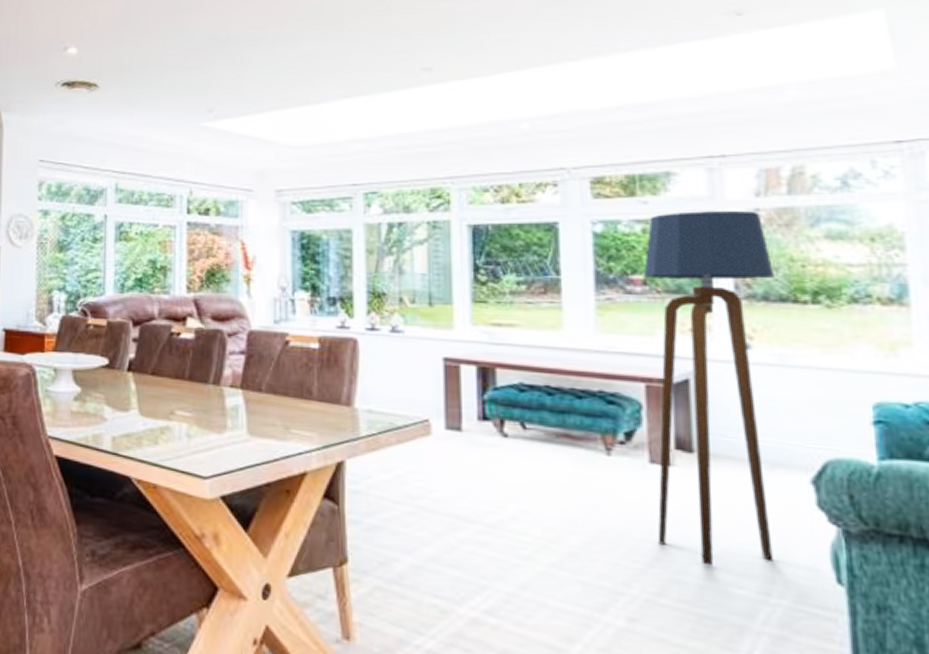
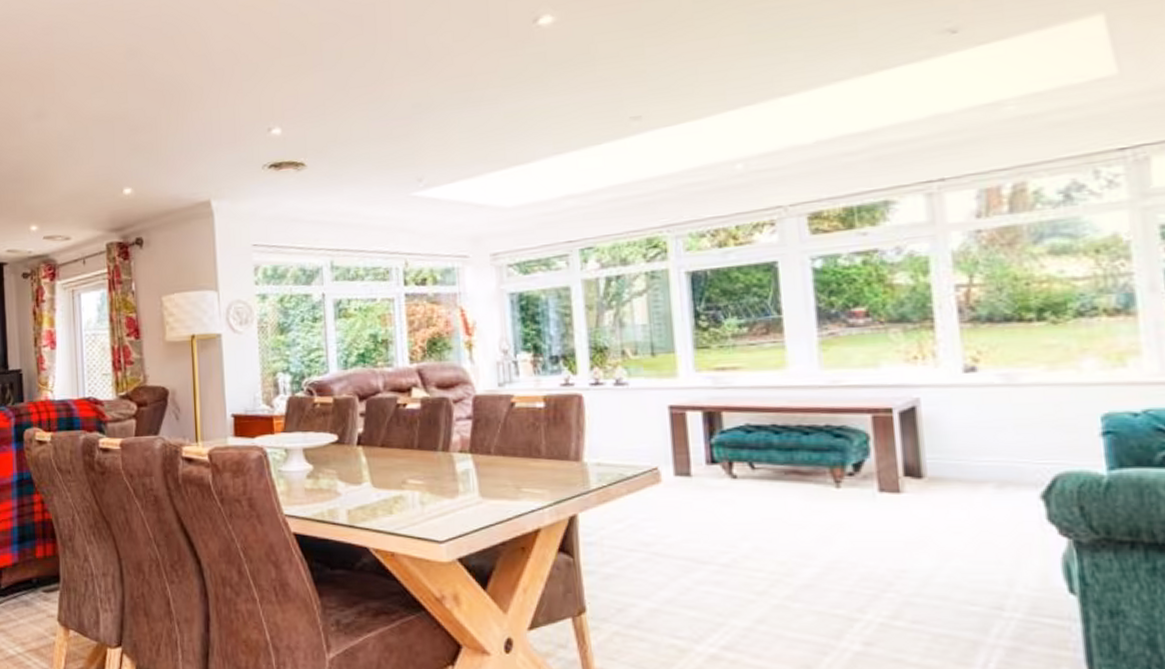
floor lamp: present [643,210,774,566] -> none [865,233,1005,586]

